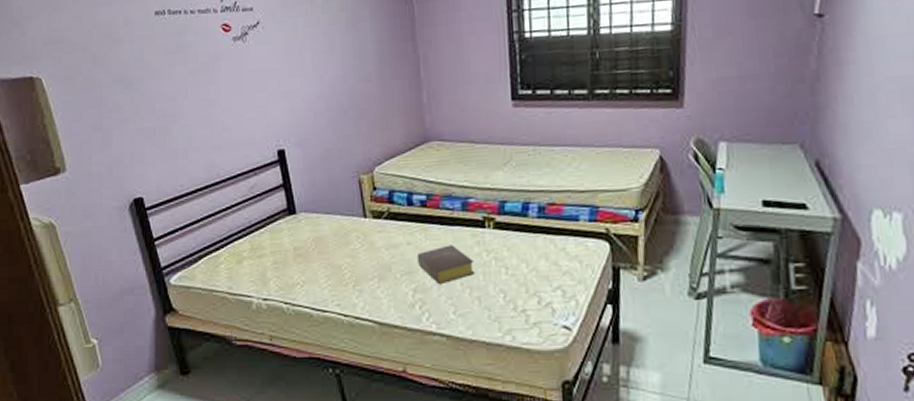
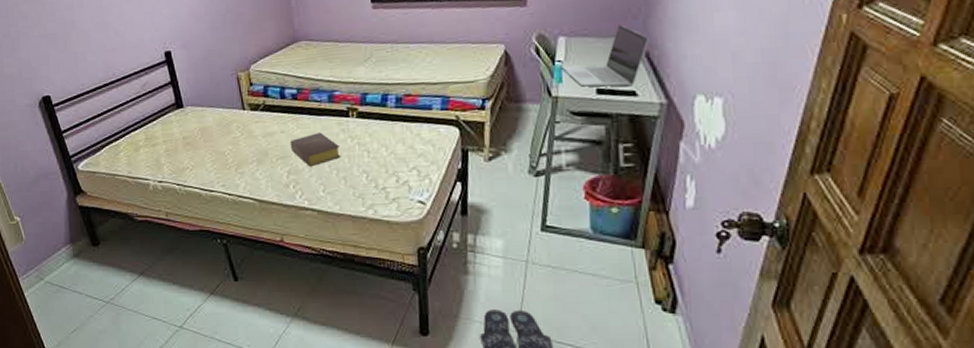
laptop: none [723,130,819,199] -> present [562,25,649,87]

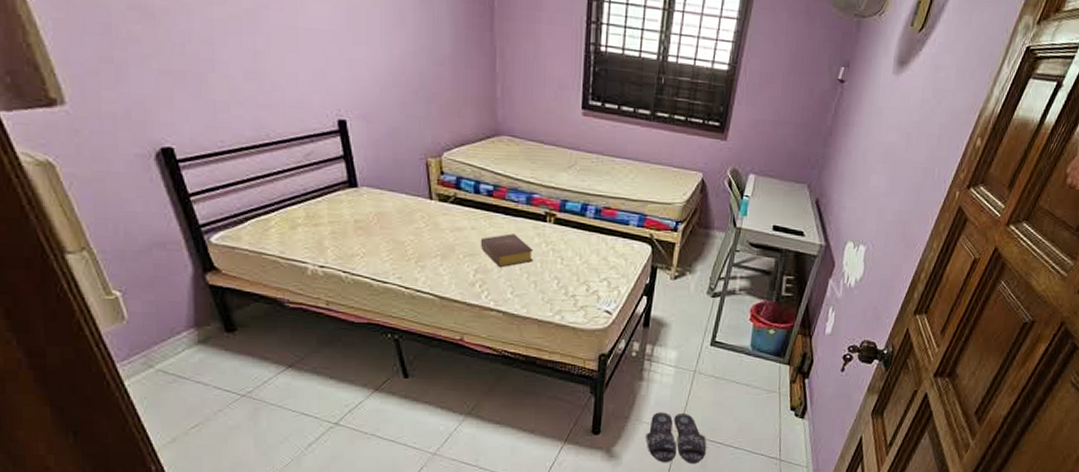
laptop: present [562,25,649,87] -> none [748,172,821,227]

